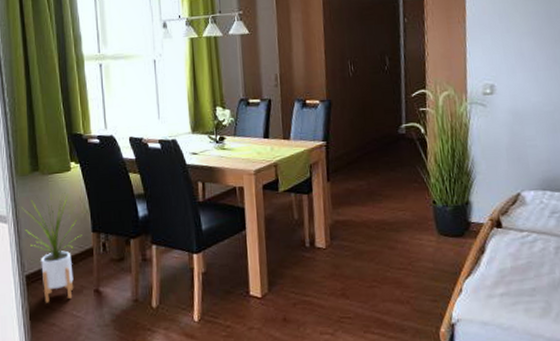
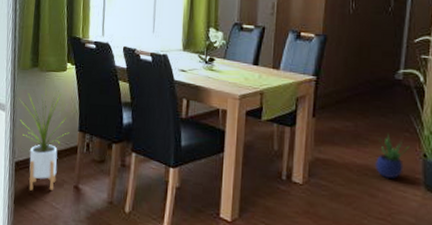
potted plant: none [390,187,420,229] -> present [374,134,410,179]

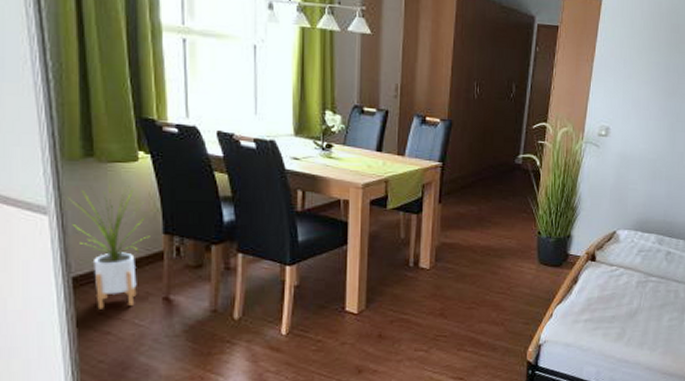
potted plant: present [374,134,410,179] -> none [496,216,527,256]

